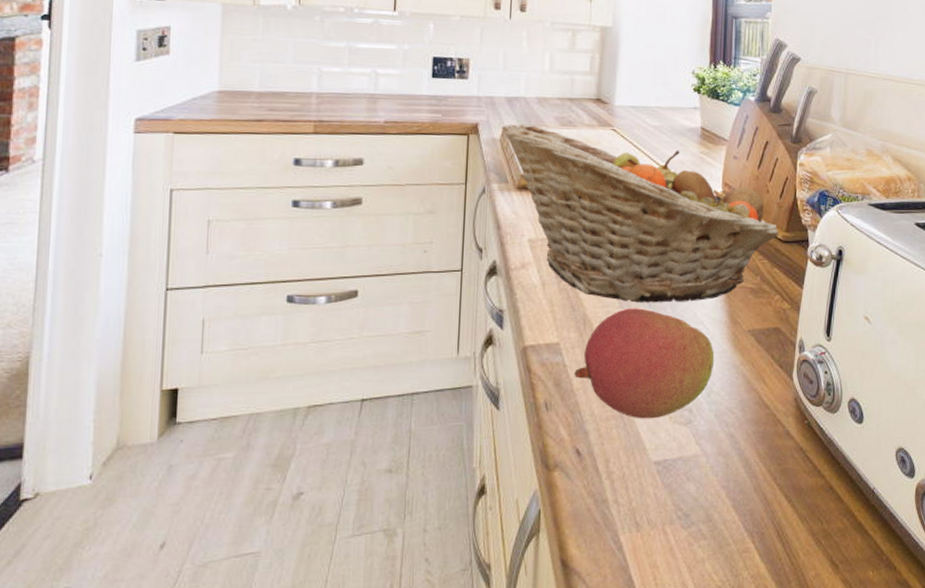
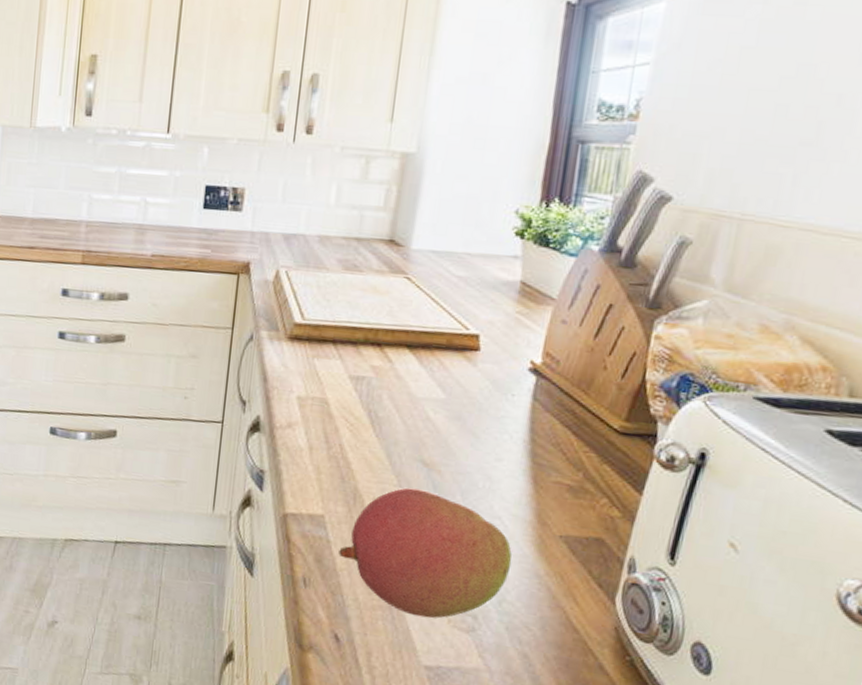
fruit basket: present [502,123,779,303] -> none [276,264,616,492]

